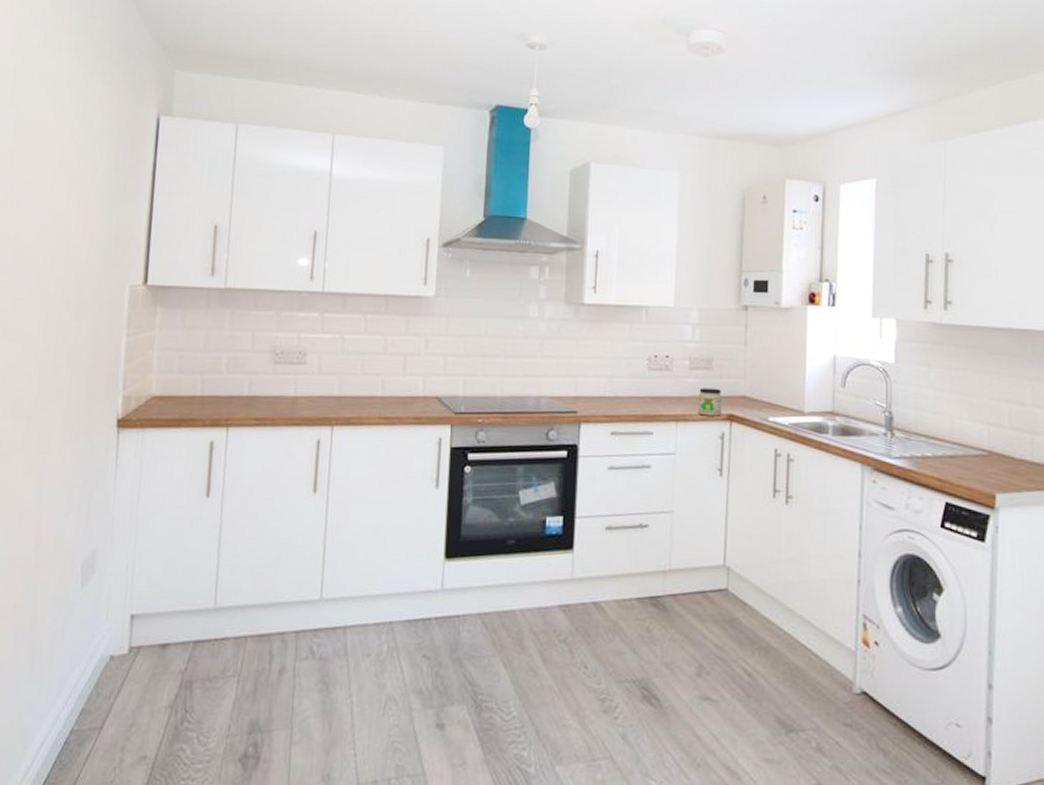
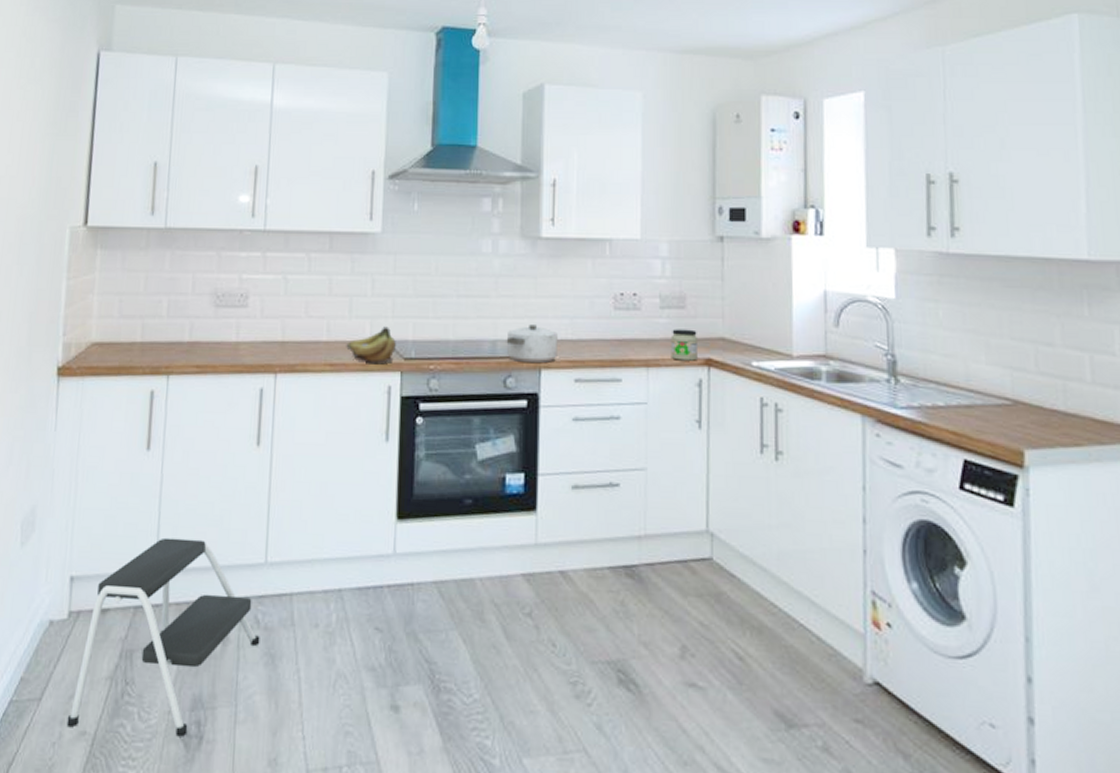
step stool: none [127,577,315,758] -> present [66,537,260,737]
fruit: none [400,383,447,418] -> present [346,326,396,365]
cooking pot: none [549,383,597,417] -> present [506,324,558,363]

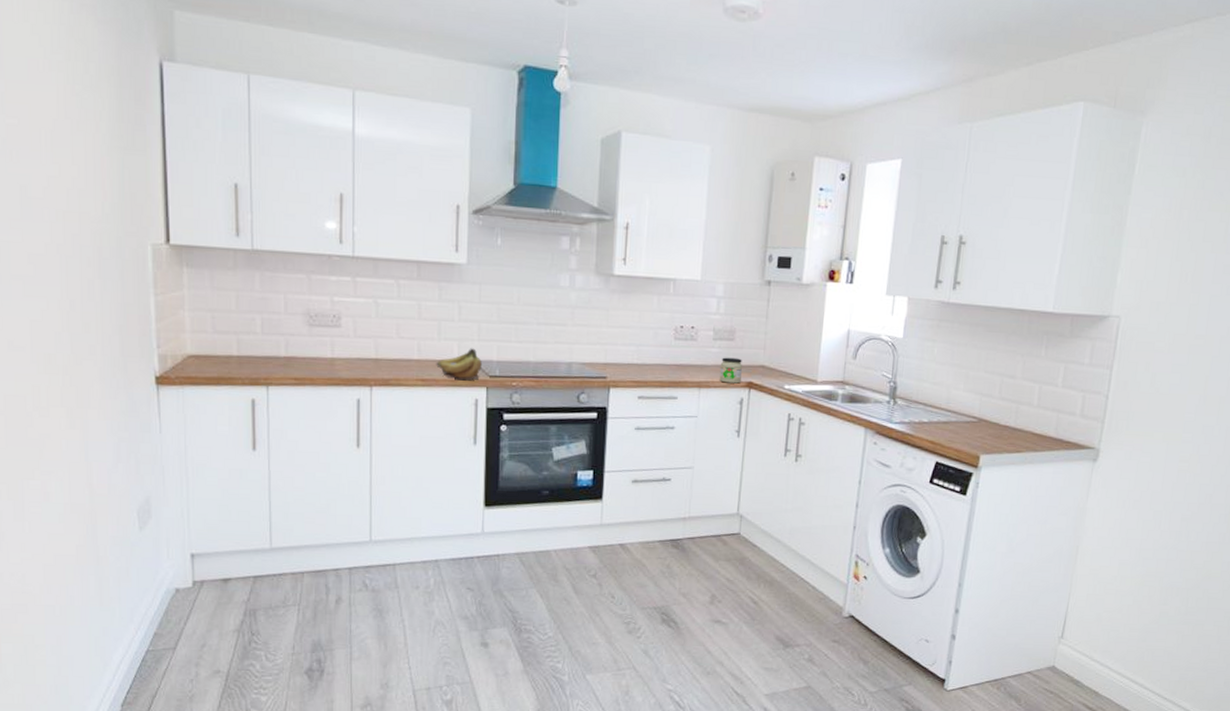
step stool: present [66,537,260,737] -> none [201,522,369,671]
cooking pot: present [506,324,558,363] -> none [580,350,625,382]

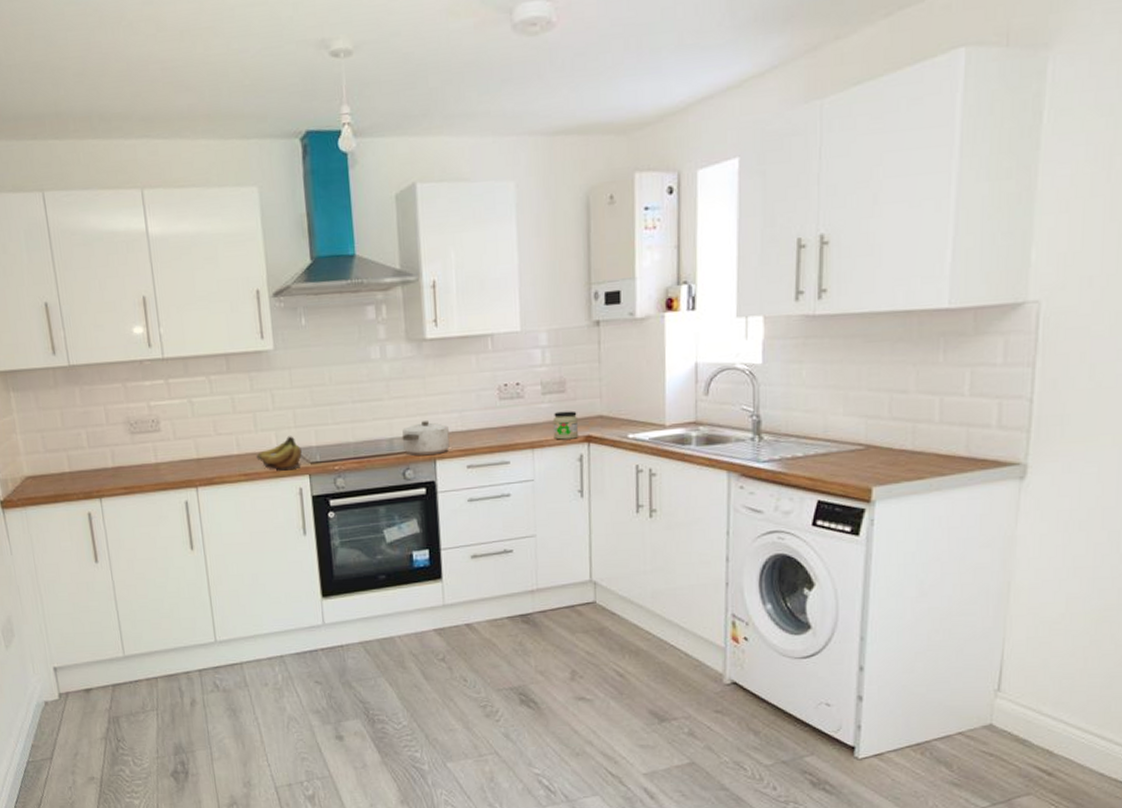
cooking pot: none [580,350,625,382] -> present [401,421,450,455]

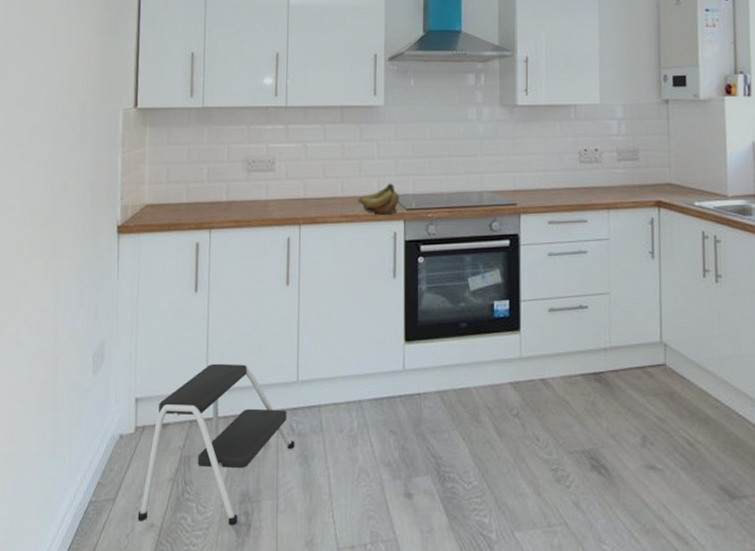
step stool: none [76,629,222,776] -> present [137,363,295,526]
cooking pot: present [401,421,450,455] -> none [491,178,534,208]
jar: present [552,410,579,440] -> none [627,177,650,203]

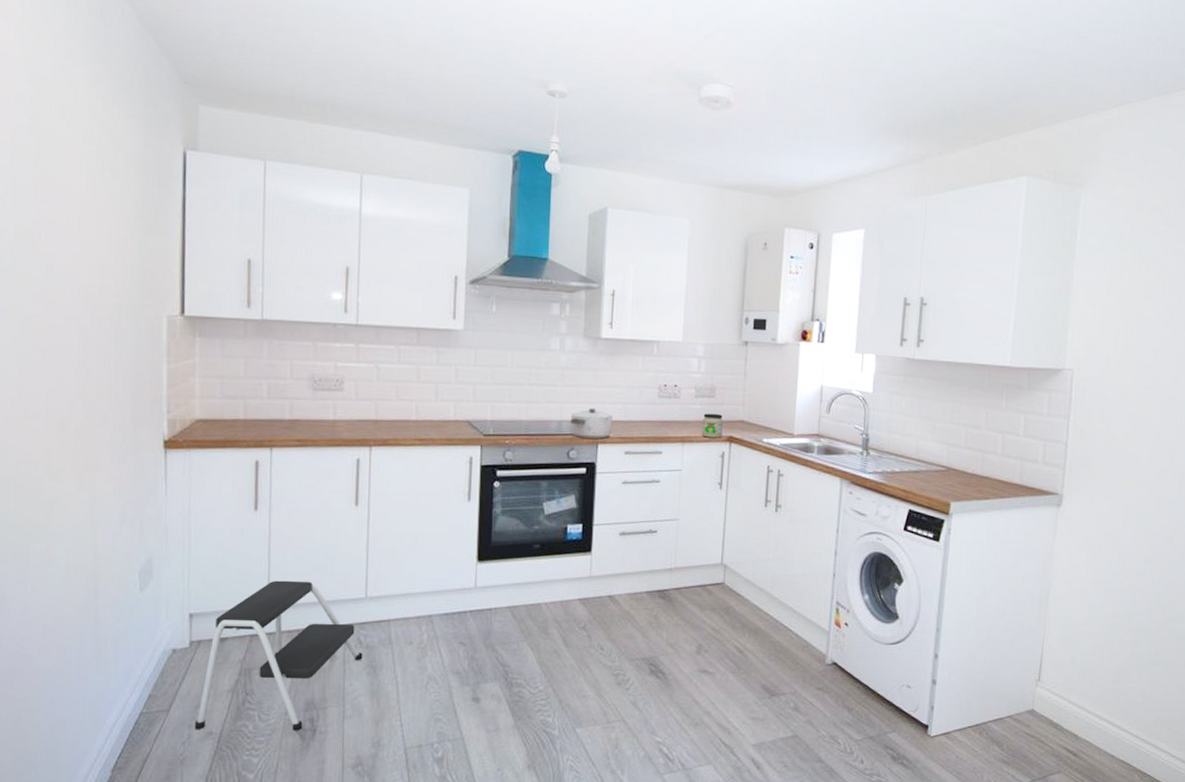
fruit: present [358,183,399,215] -> none [433,408,477,440]
cooking pot: none [491,178,534,208] -> present [570,408,612,439]
jar: none [627,177,650,203] -> present [701,413,724,438]

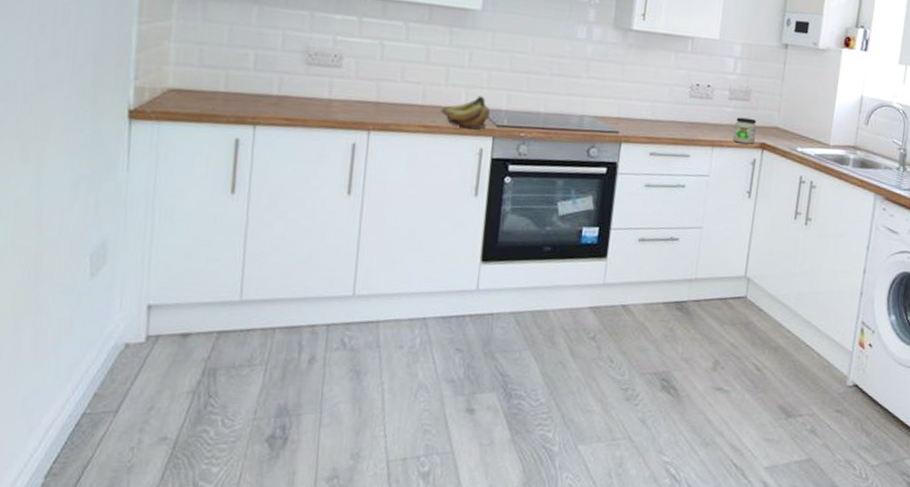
step stool: present [194,580,363,731] -> none [146,272,346,439]
fruit: none [433,408,477,440] -> present [441,96,490,130]
cooking pot: present [570,408,612,439] -> none [592,104,639,138]

